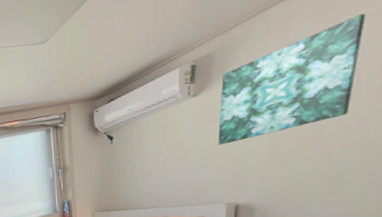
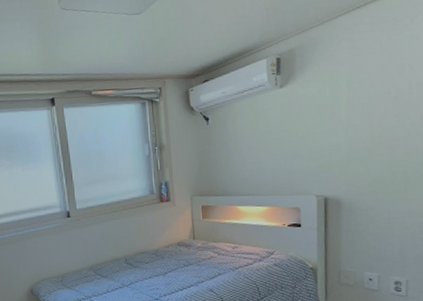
wall art: present [218,13,366,145] -> none [303,35,409,137]

